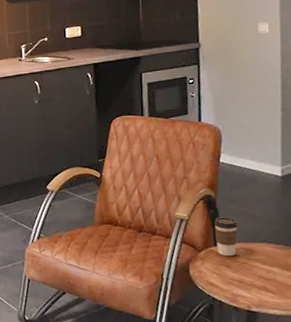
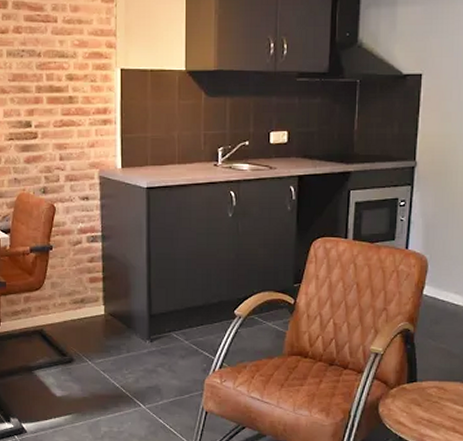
coffee cup: present [213,217,238,256] -> none [409,353,434,394]

